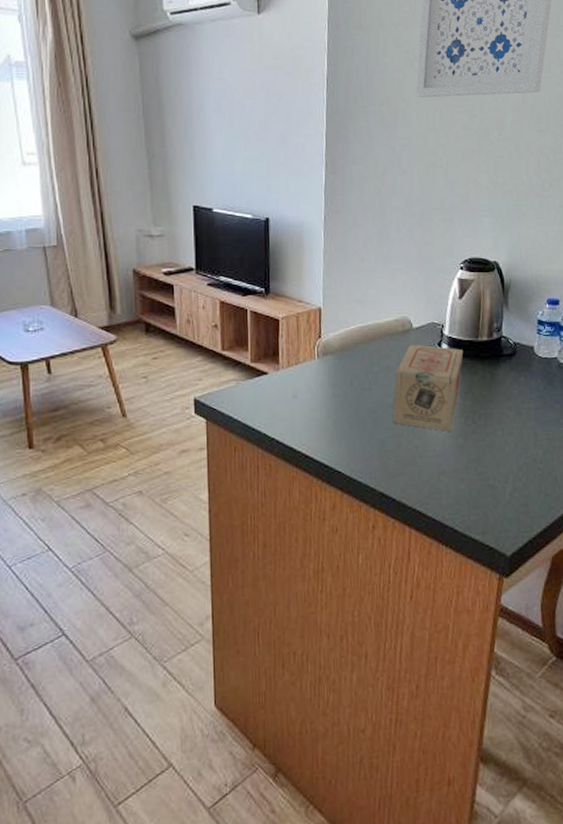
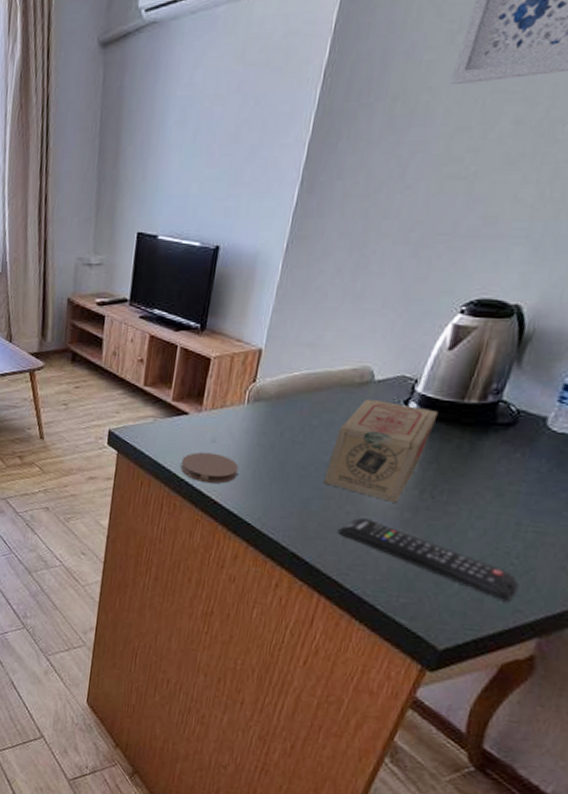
coaster: none [269,408,322,438] -> present [181,452,239,484]
remote control: none [413,449,548,502] -> present [338,517,519,602]

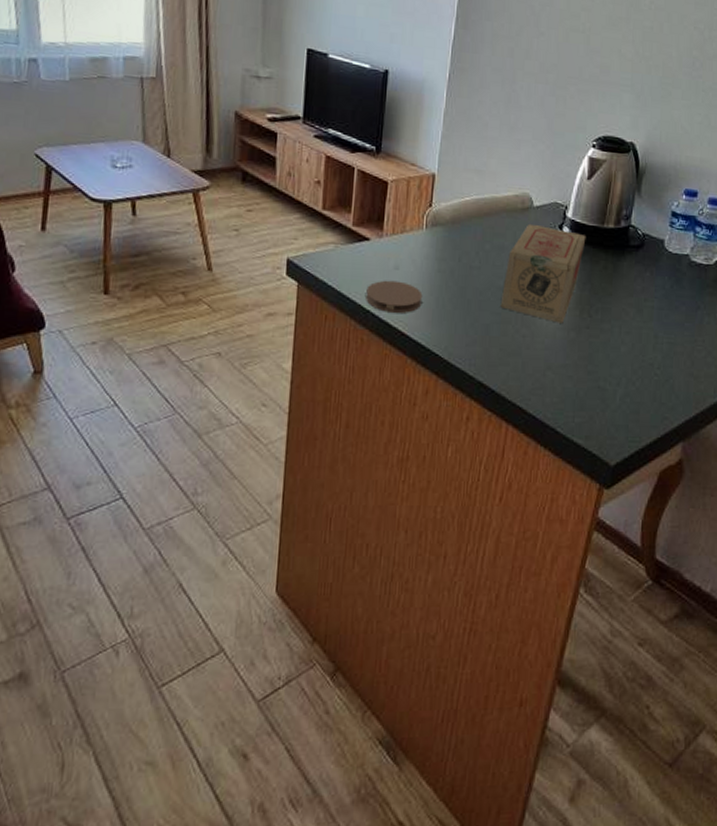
remote control: present [338,517,519,602] -> none [517,340,663,411]

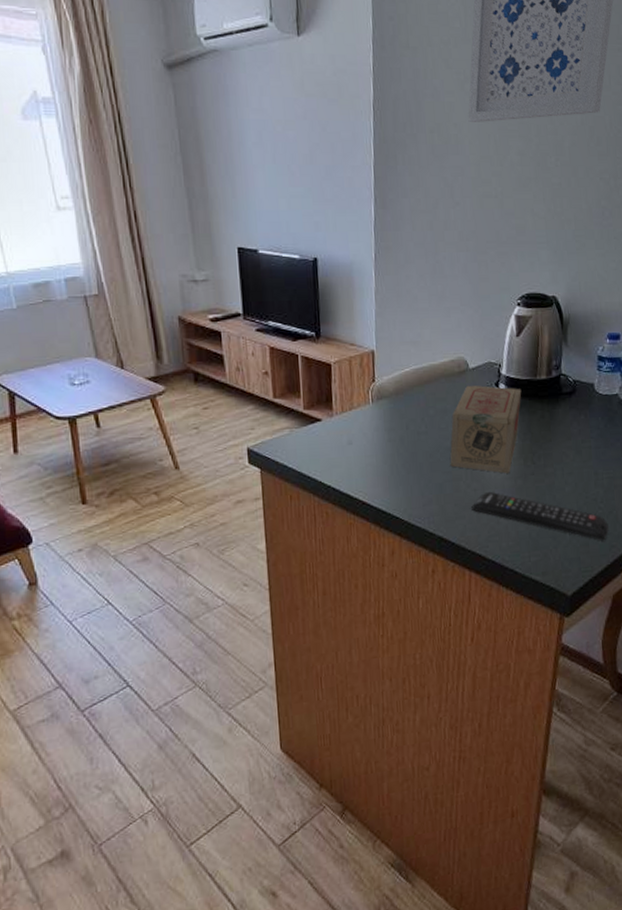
coaster: present [366,280,423,313] -> none [325,455,378,485]
remote control: none [517,340,663,411] -> present [471,491,609,541]

